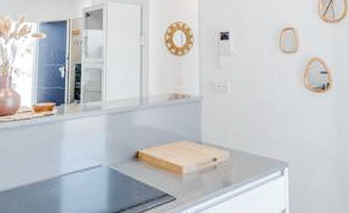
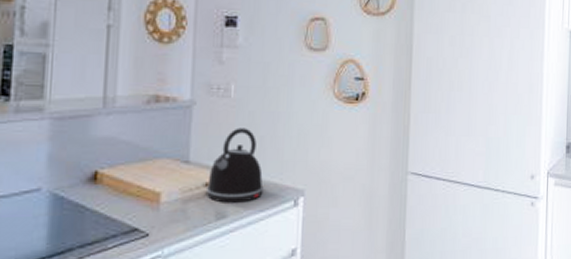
kettle: none [215,115,257,174] -> present [207,128,264,203]

